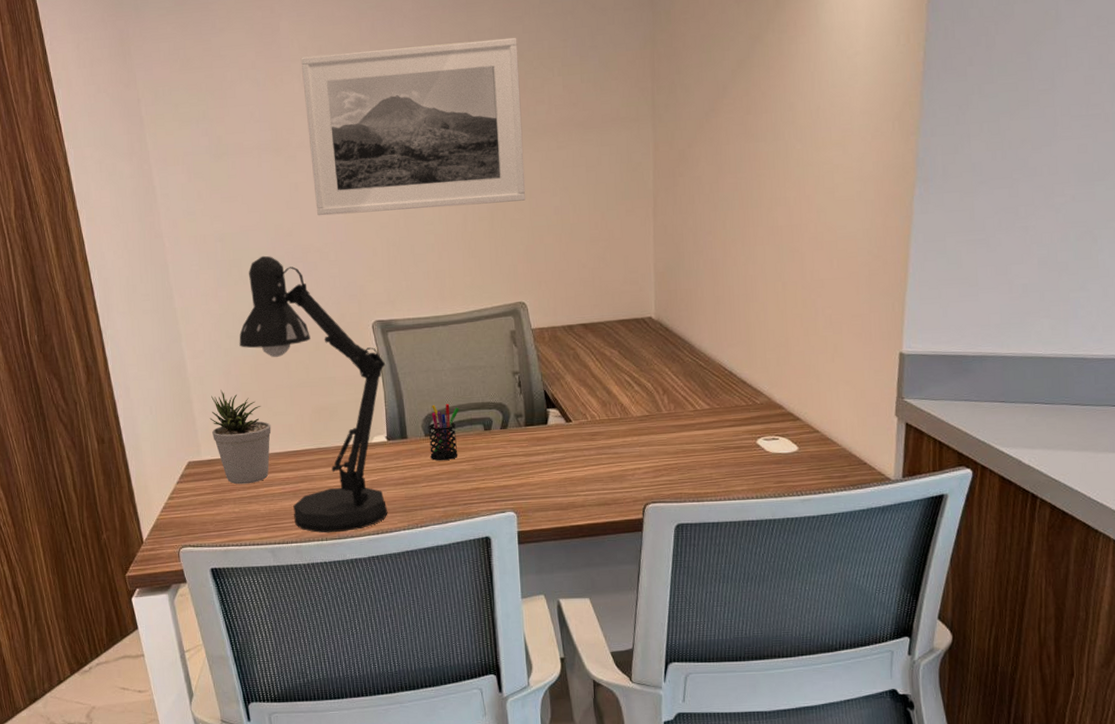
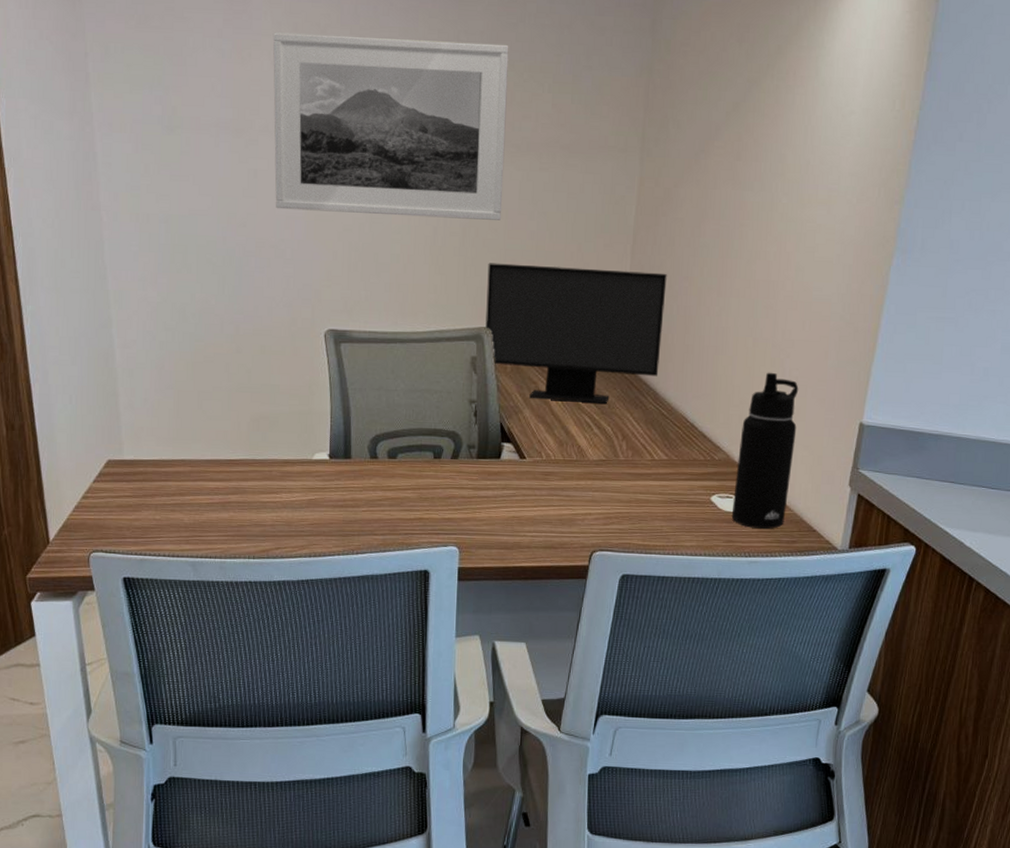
potted plant: present [209,389,271,485] -> none [136,385,204,490]
desk lamp: present [239,255,388,533] -> none [176,244,336,551]
pen holder: present [427,403,459,460] -> none [374,426,409,486]
computer monitor: none [517,230,692,364] -> present [485,263,667,405]
water bottle: none [779,313,836,468] -> present [731,372,799,530]

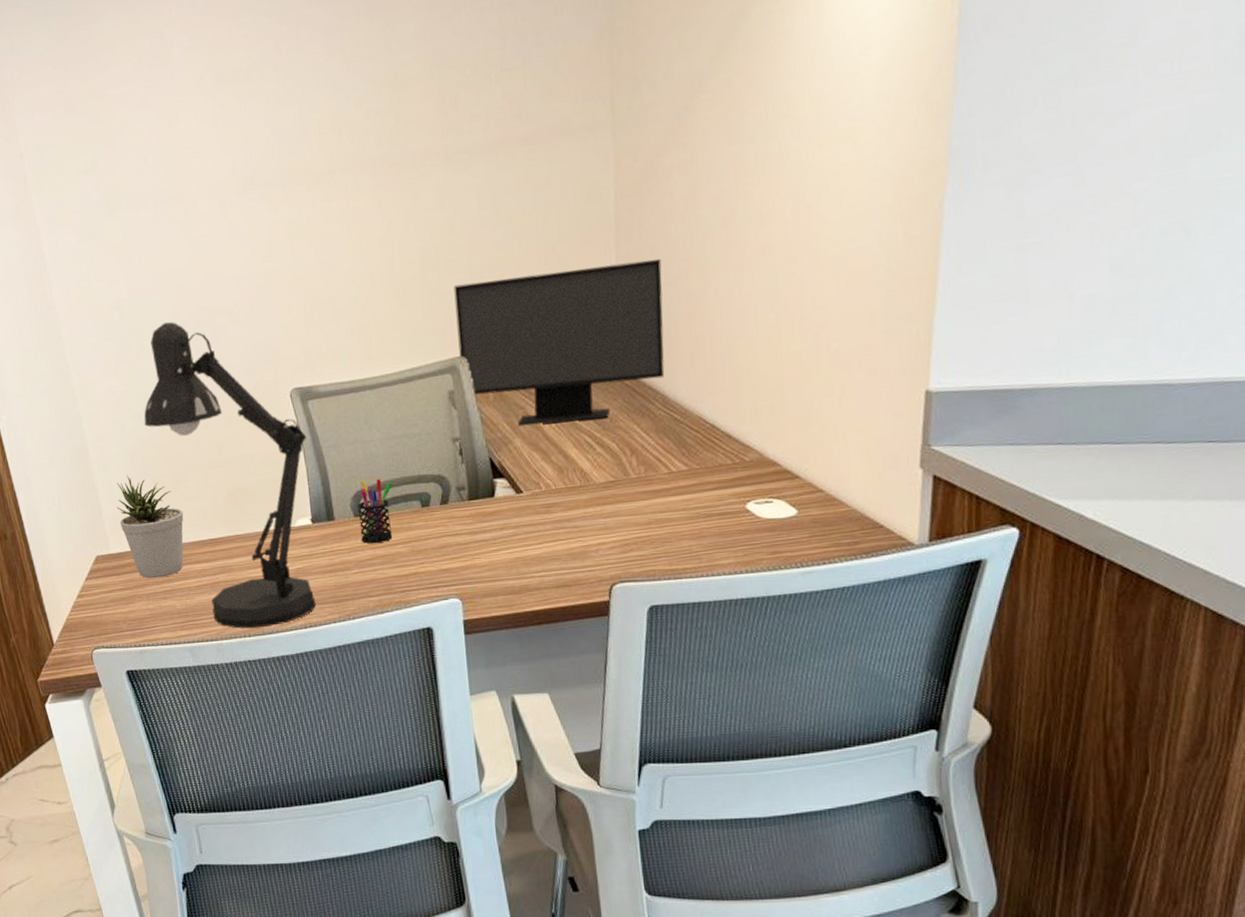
potted plant: none [136,385,204,490] -> present [116,475,184,579]
desk lamp: none [176,244,336,551] -> present [144,321,316,629]
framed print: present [273,32,509,220] -> none [196,41,461,273]
pen holder: none [374,426,409,486] -> present [357,478,393,544]
water bottle: present [731,372,799,530] -> none [773,349,844,534]

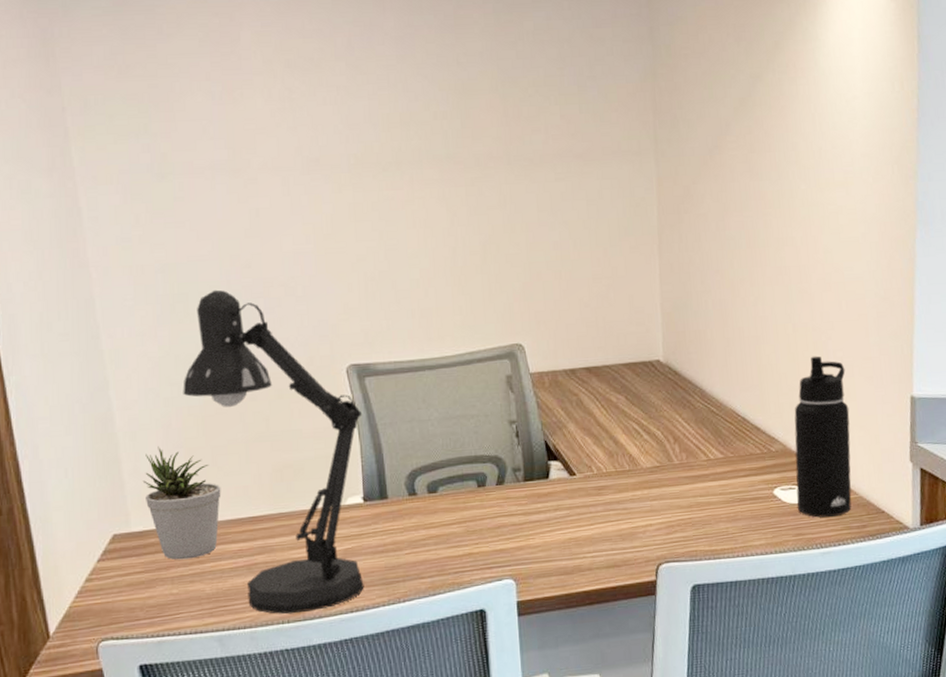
pen holder: present [357,478,393,544] -> none [411,457,448,523]
computer monitor: present [453,258,665,425] -> none [513,269,702,411]
water bottle: none [773,349,844,534] -> present [794,355,852,518]

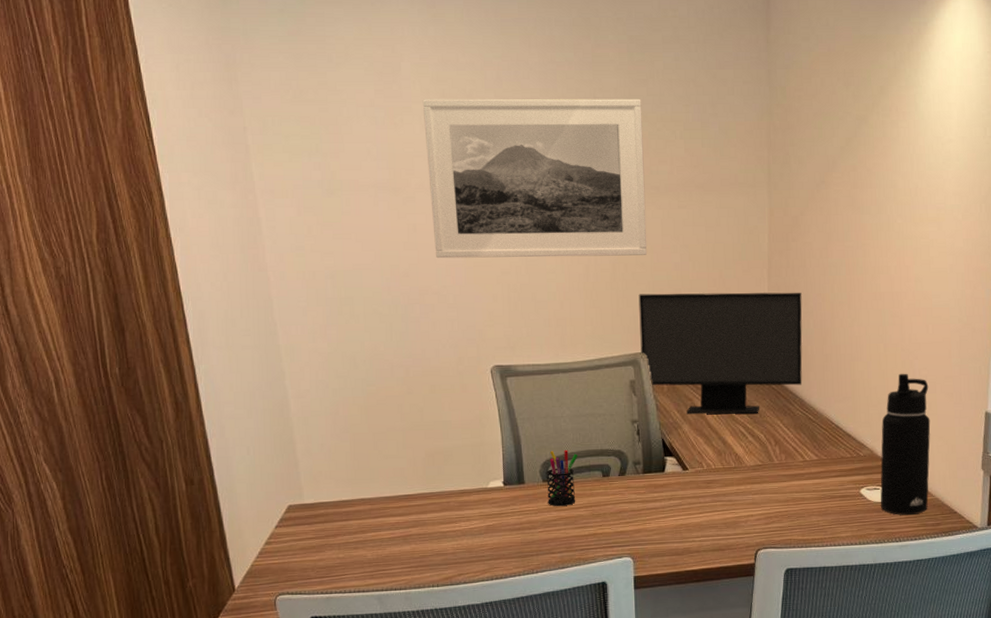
potted plant: present [142,446,221,560] -> none [314,431,381,529]
desk lamp: present [183,289,364,615] -> none [348,295,504,579]
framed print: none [264,62,521,246] -> present [422,98,647,259]
pen holder: none [411,457,448,523] -> present [545,449,578,506]
computer monitor: none [513,269,702,411] -> present [638,292,802,414]

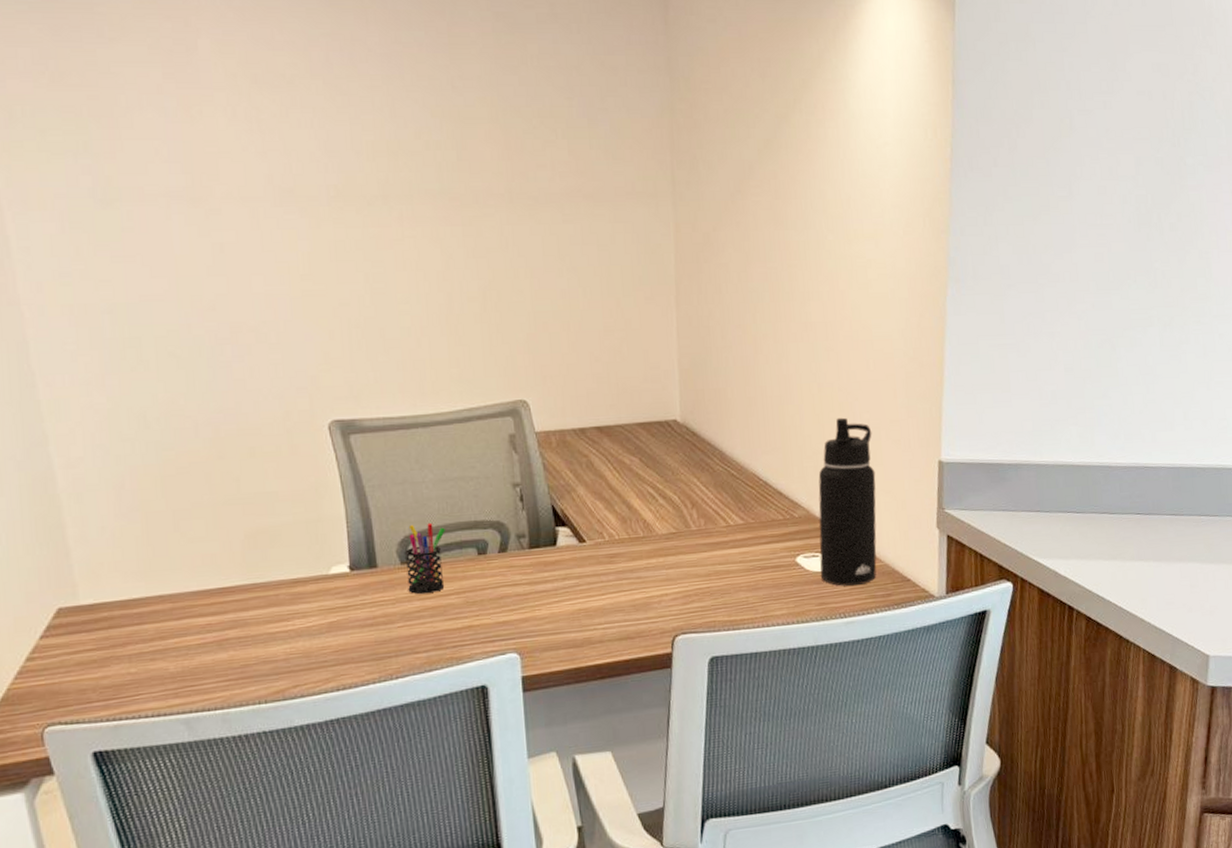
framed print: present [422,98,647,259] -> none [227,86,525,287]
computer monitor: present [638,292,802,414] -> none [516,323,722,474]

